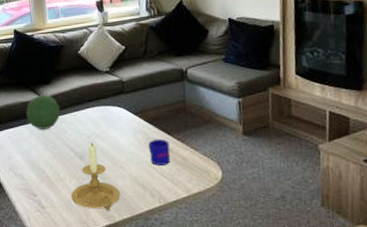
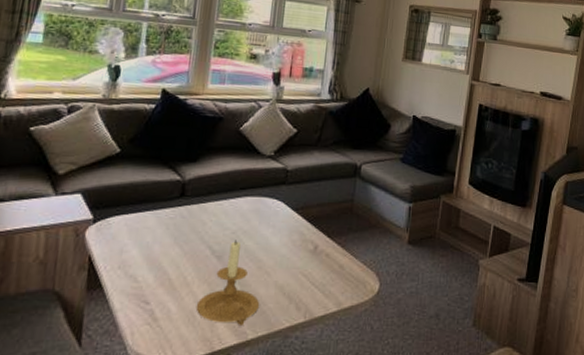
decorative orb: present [26,95,61,129] -> none [156,174,204,219]
mug: present [148,139,171,165] -> none [302,241,328,273]

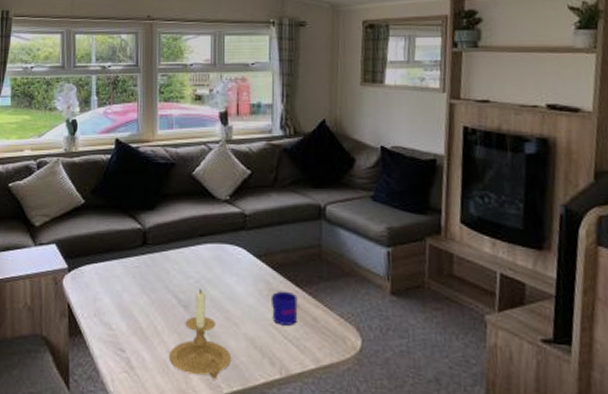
mug: none [302,241,328,273] -> present [270,291,298,326]

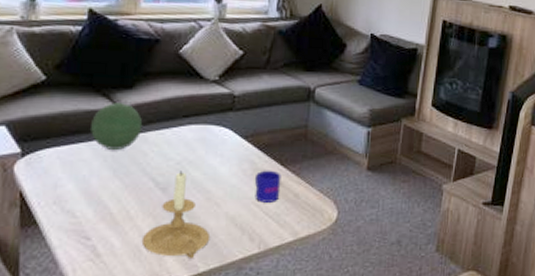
decorative orb: none [121,223,164,267] -> present [91,103,143,150]

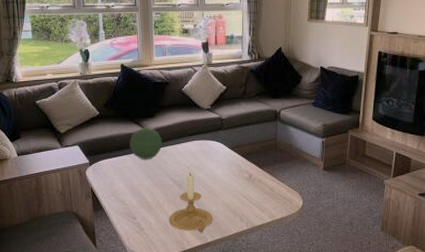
mug: present [254,170,281,203] -> none [241,171,260,194]

